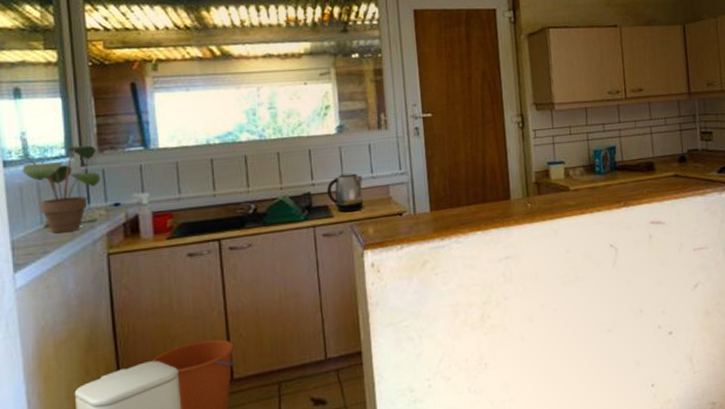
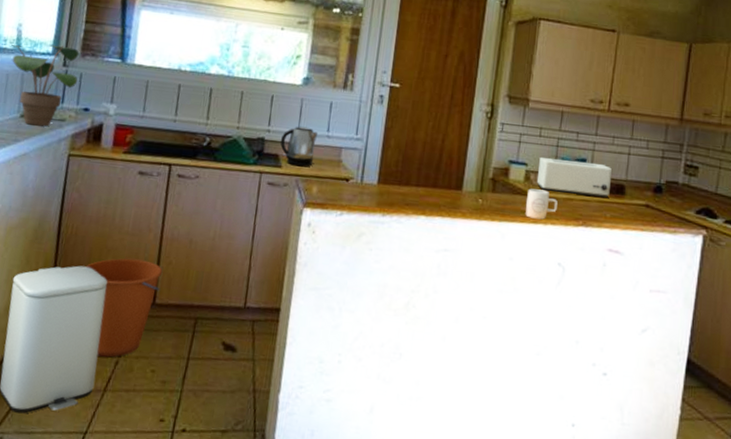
mug: none [570,182,599,211] -> present [525,188,558,220]
toaster: none [574,148,642,183] -> present [536,158,613,199]

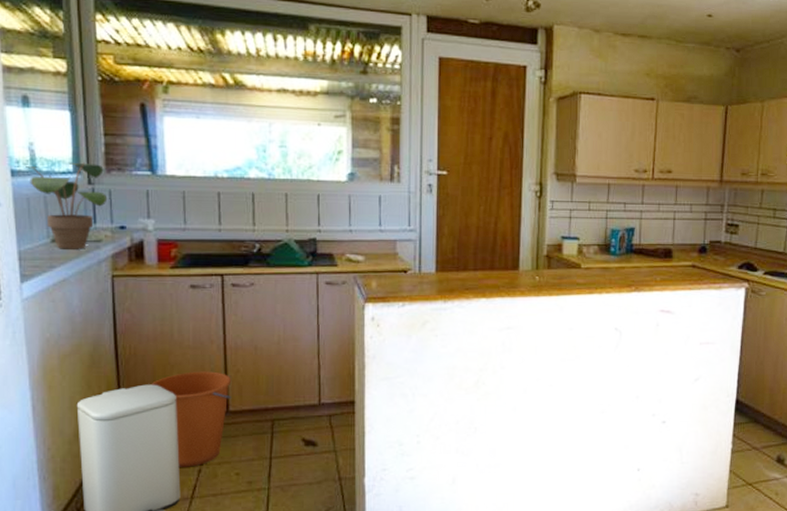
kettle: present [280,126,318,167] -> none [333,223,369,263]
mug: present [525,188,558,220] -> none [580,261,610,289]
toaster: present [536,158,613,199] -> none [589,231,660,263]

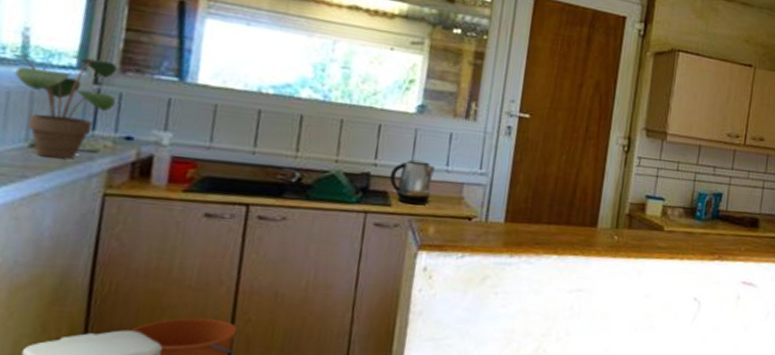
kettle: none [333,223,369,263] -> present [390,159,435,205]

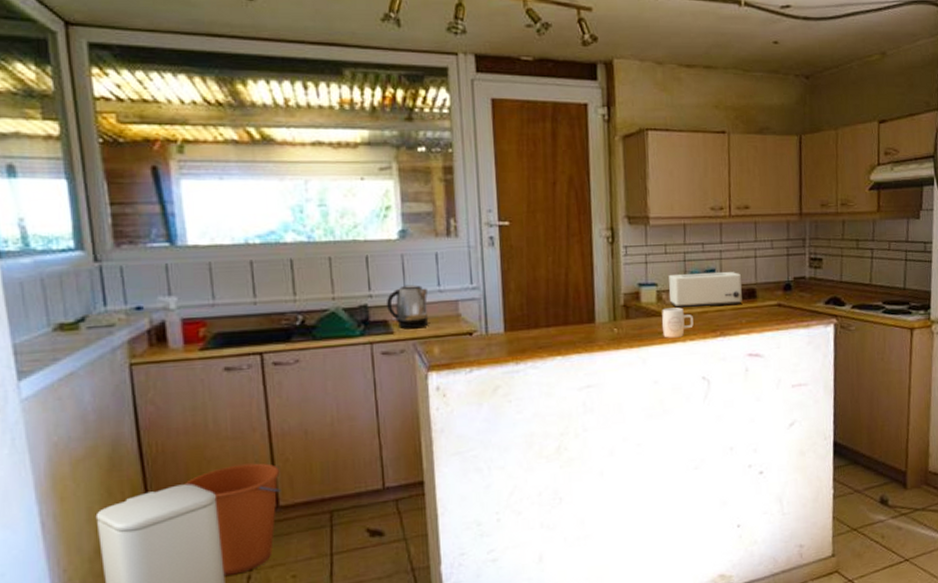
potted plant: present [13,53,118,159] -> none [16,237,119,339]
mug: none [662,224,694,255] -> present [661,307,694,338]
toaster: none [673,192,748,232] -> present [669,272,743,309]

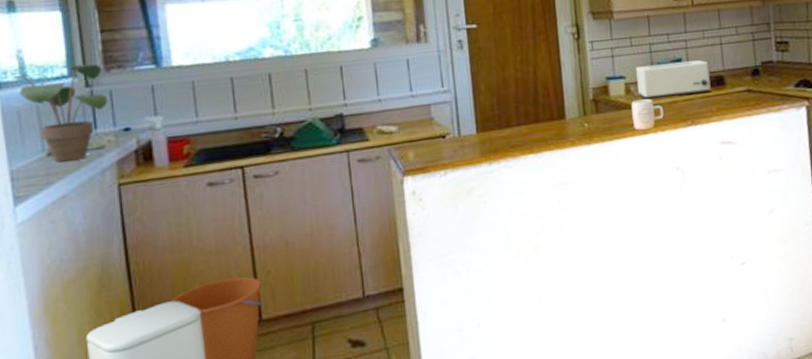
potted plant: none [16,237,119,339] -> present [14,64,109,163]
kettle: present [387,284,429,329] -> none [361,91,403,136]

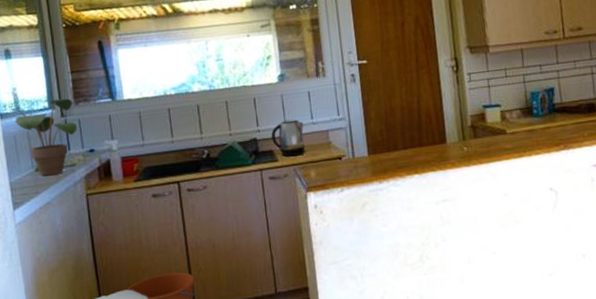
kettle: none [361,91,403,136] -> present [271,119,306,157]
mug: present [631,99,664,130] -> none [506,125,538,154]
toaster: present [636,60,711,100] -> none [510,89,583,126]

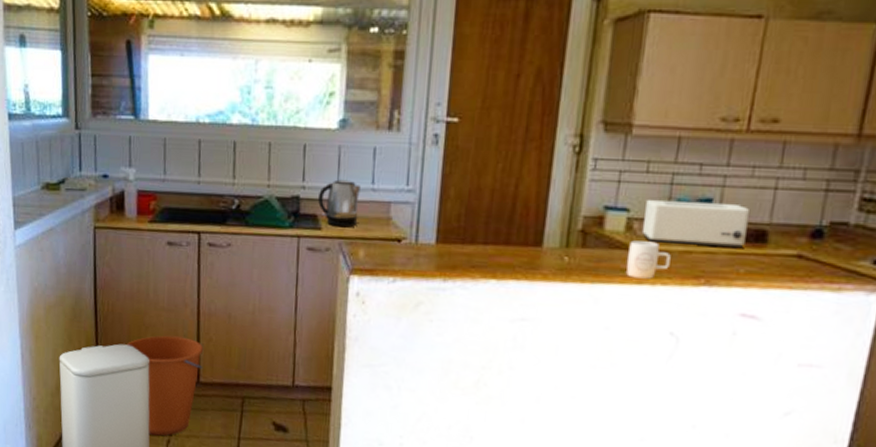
potted plant: present [11,98,78,177] -> none [21,105,93,198]
mug: none [506,125,538,154] -> present [626,240,671,279]
toaster: none [510,89,583,126] -> present [641,200,751,249]

